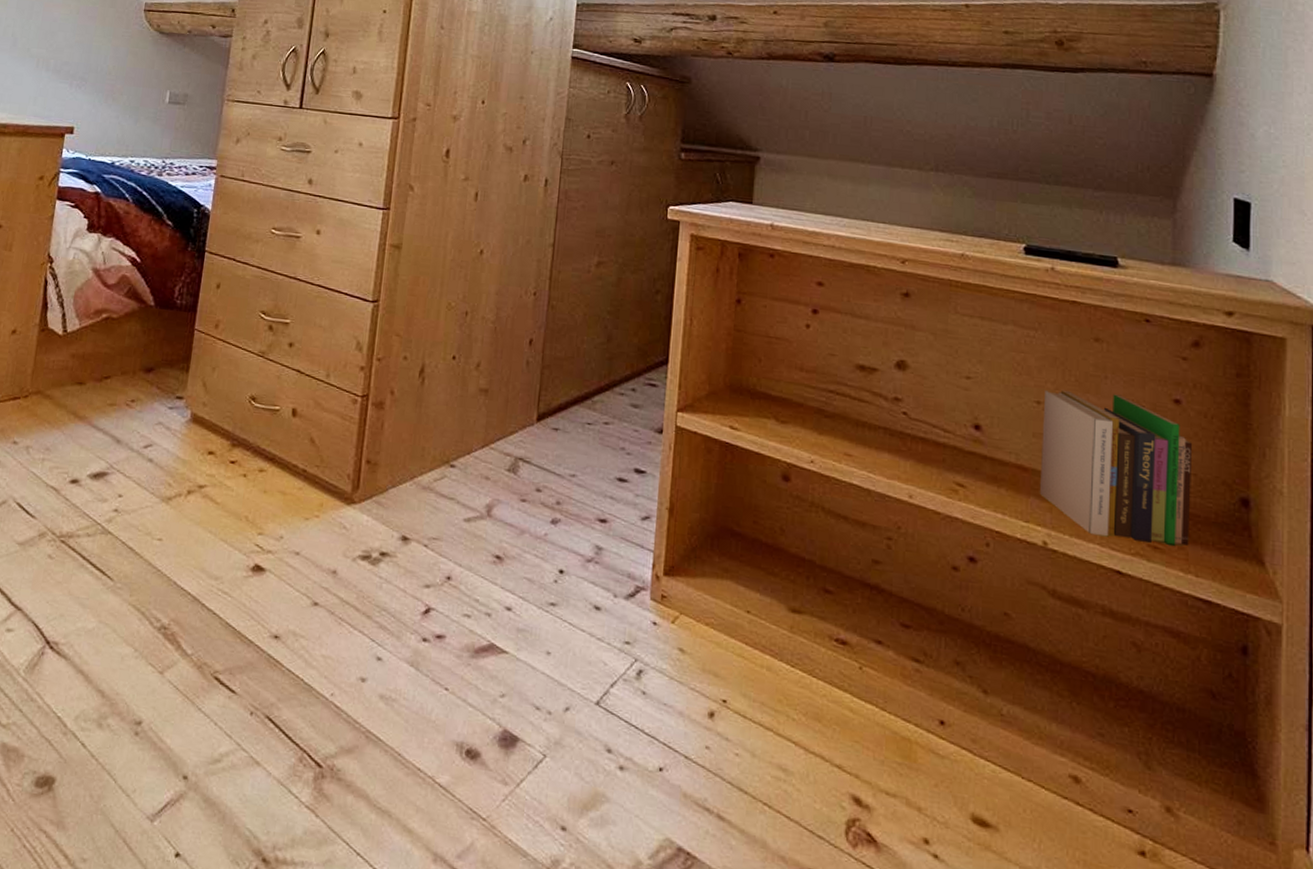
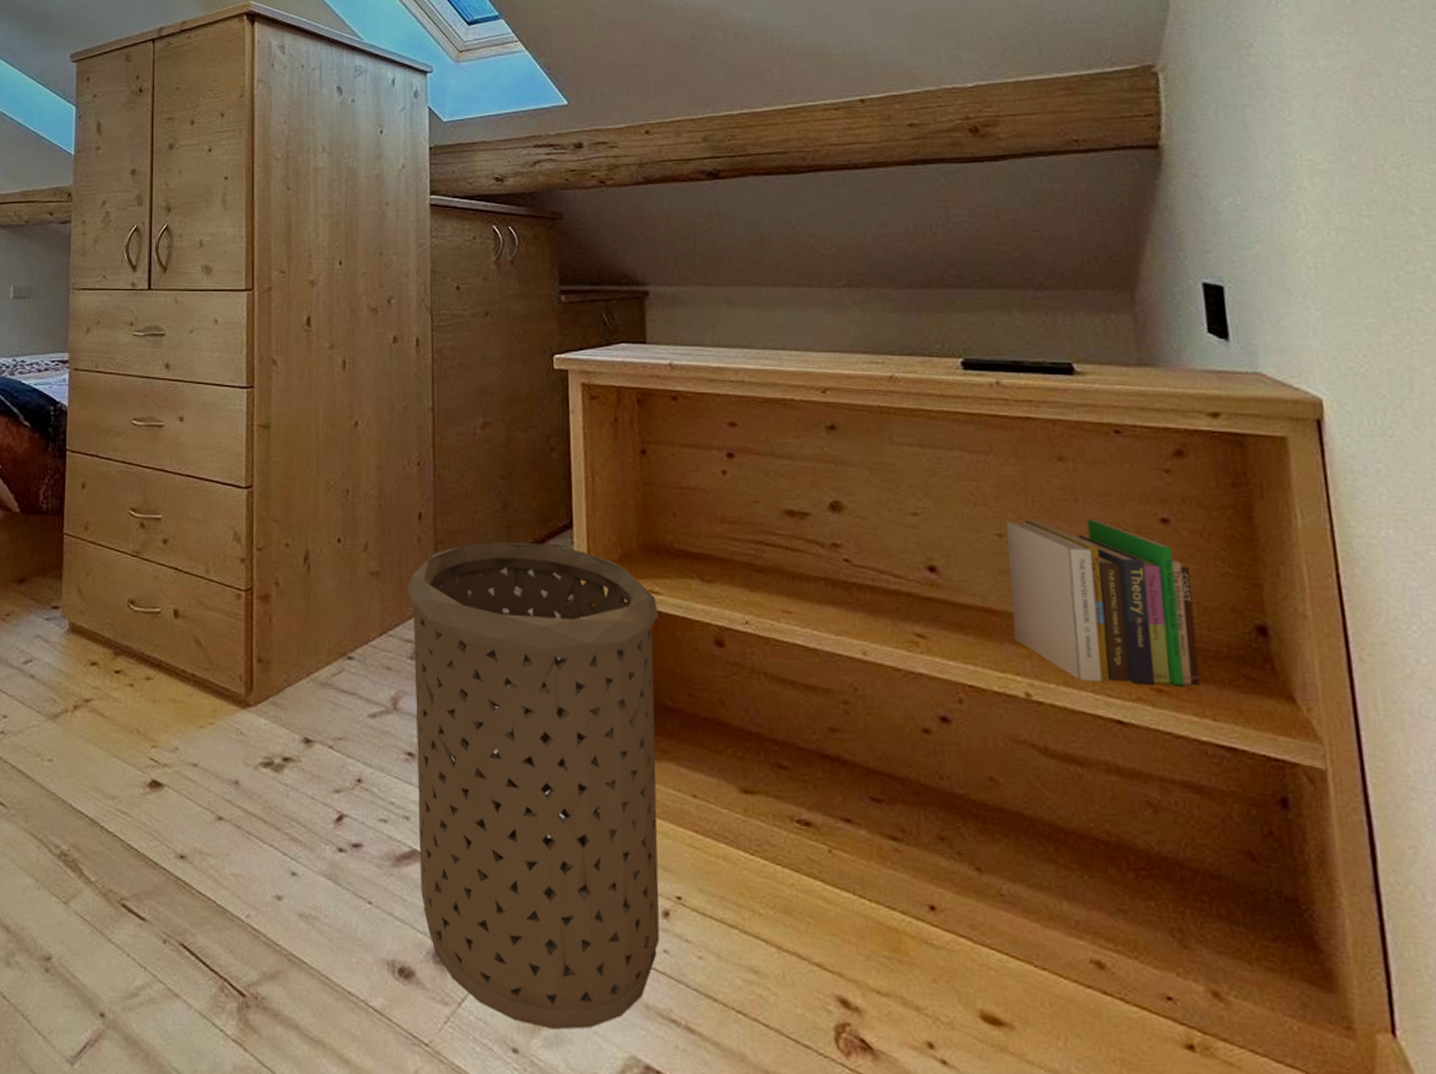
laundry basket: none [494,371,735,812] -> present [407,542,660,1030]

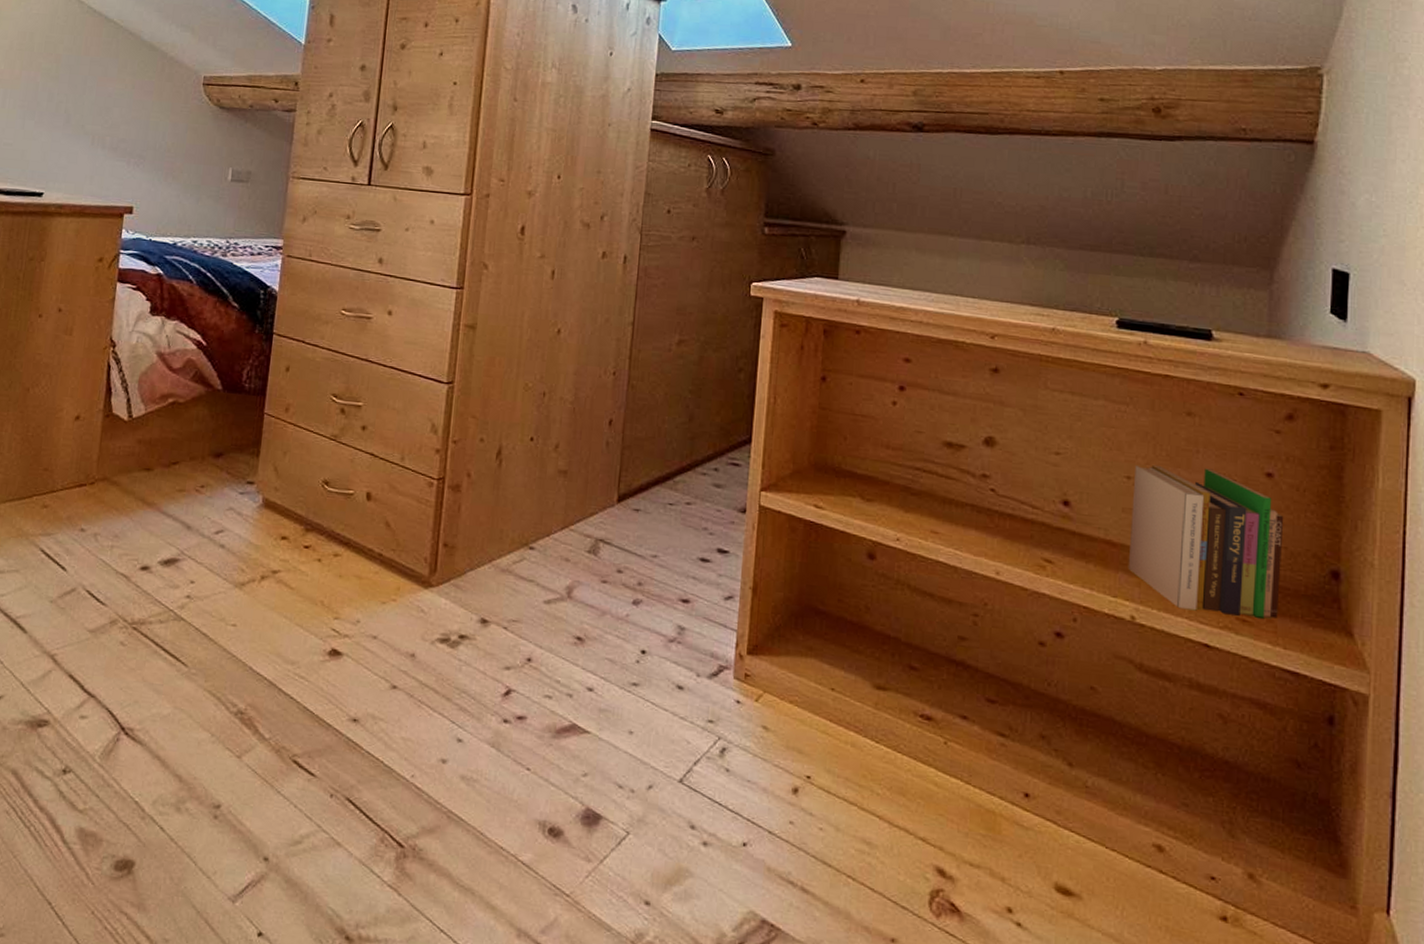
laundry basket: present [407,542,660,1030] -> none [576,451,820,887]

